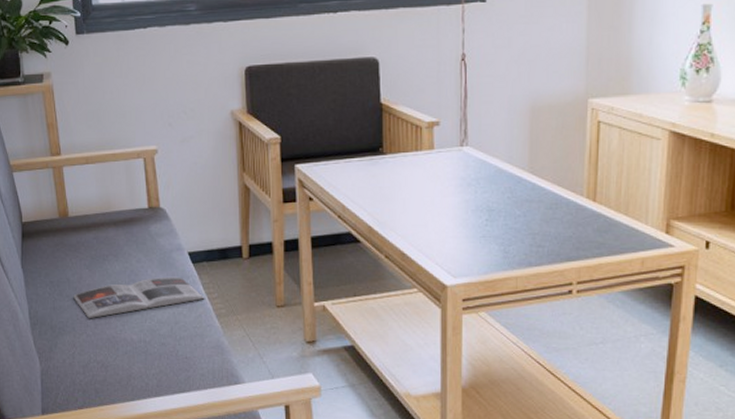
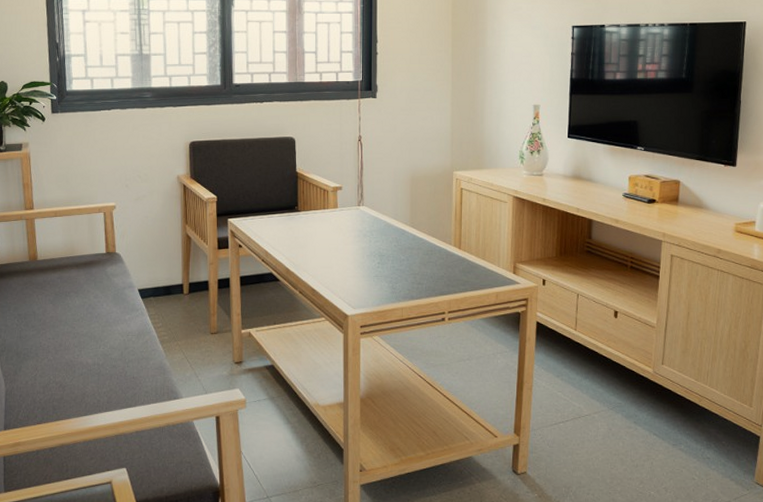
magazine: present [73,276,205,319] -> none [38,309,151,346]

